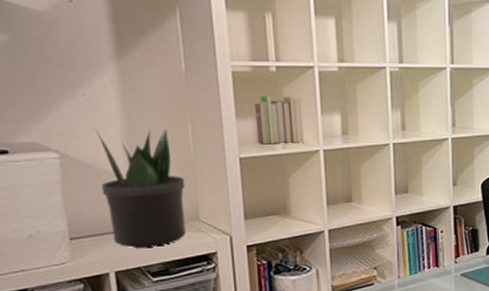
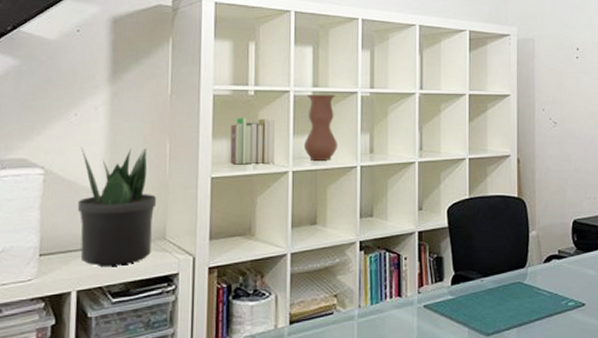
vase: none [332,69,369,139] -> present [303,94,338,161]

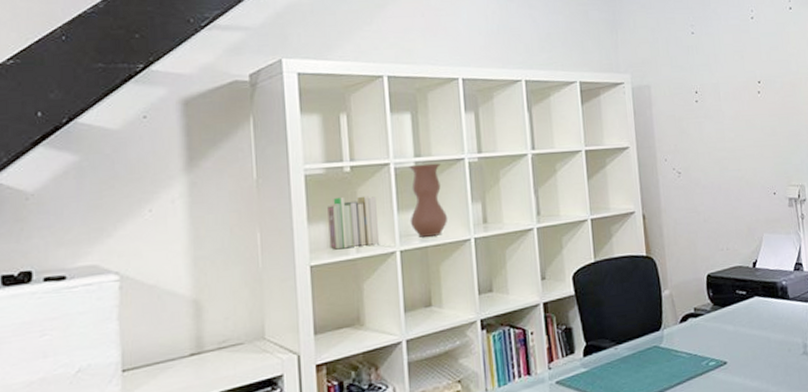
planter: present [77,147,157,266] -> none [160,241,252,377]

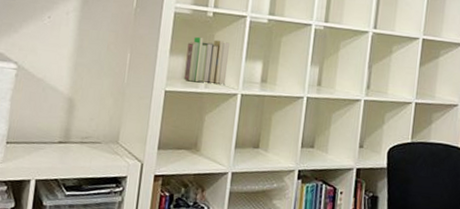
vase: present [409,163,448,237] -> none [254,21,290,88]

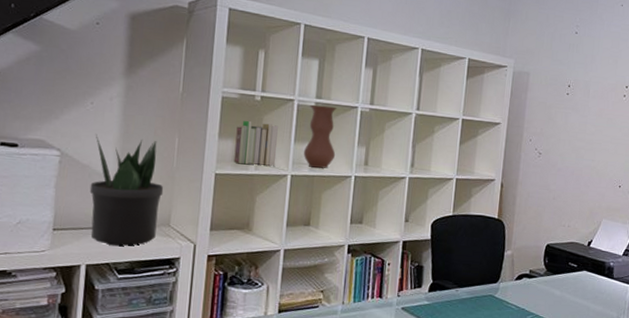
planter: none [41,48,114,162] -> present [89,134,164,246]
vase: none [254,21,290,88] -> present [303,104,337,168]

